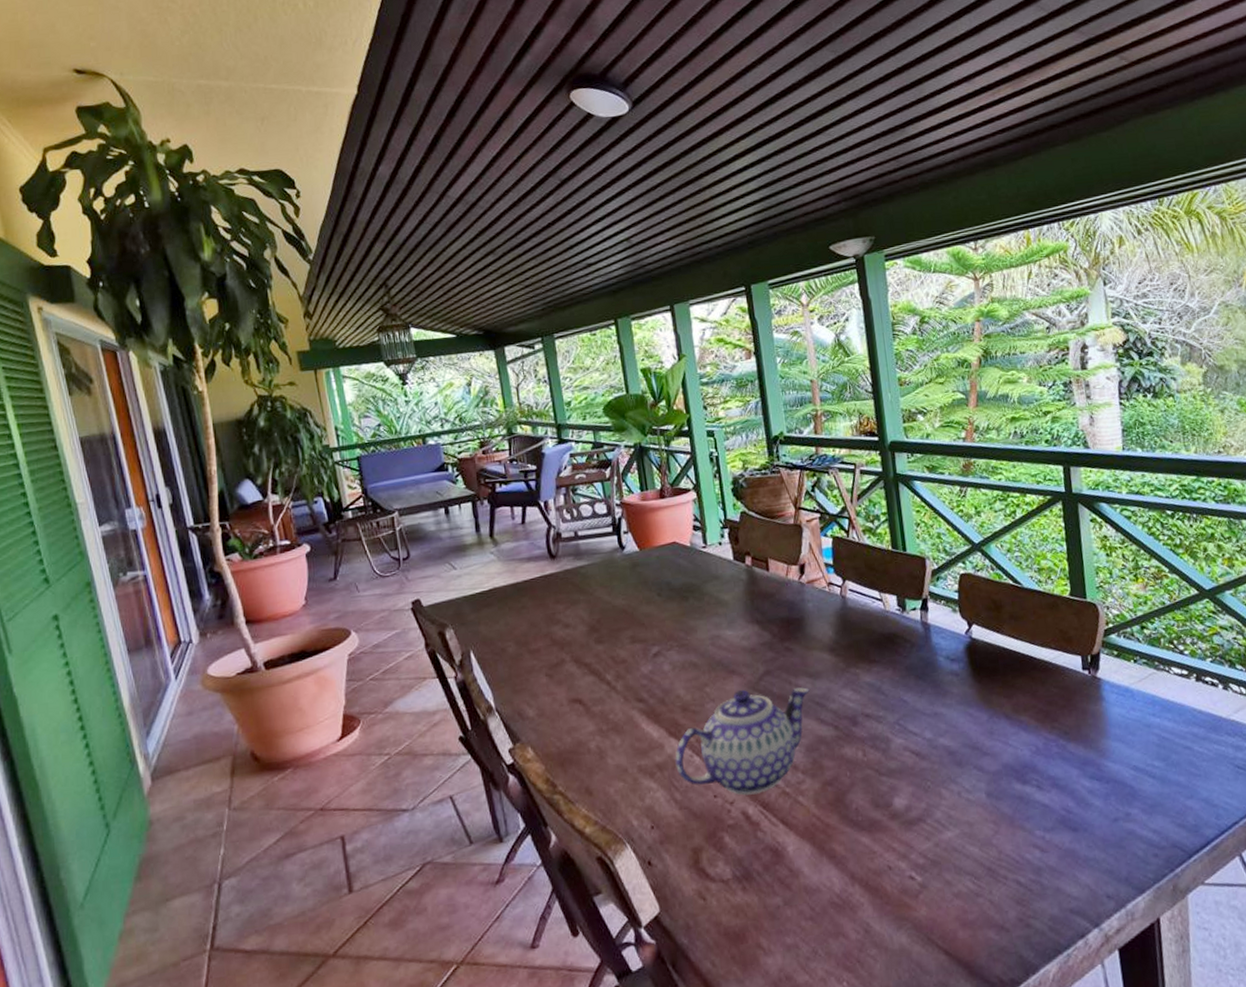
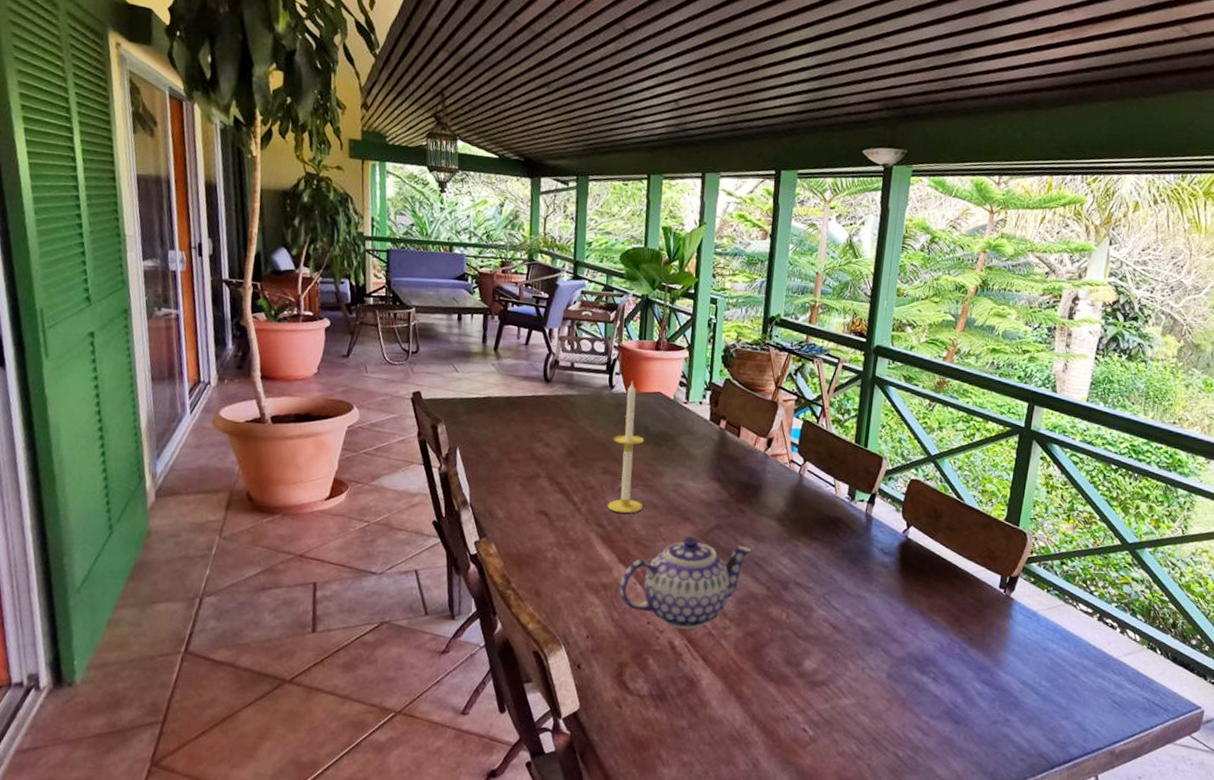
candle: none [635,536,683,682] -> present [607,381,645,514]

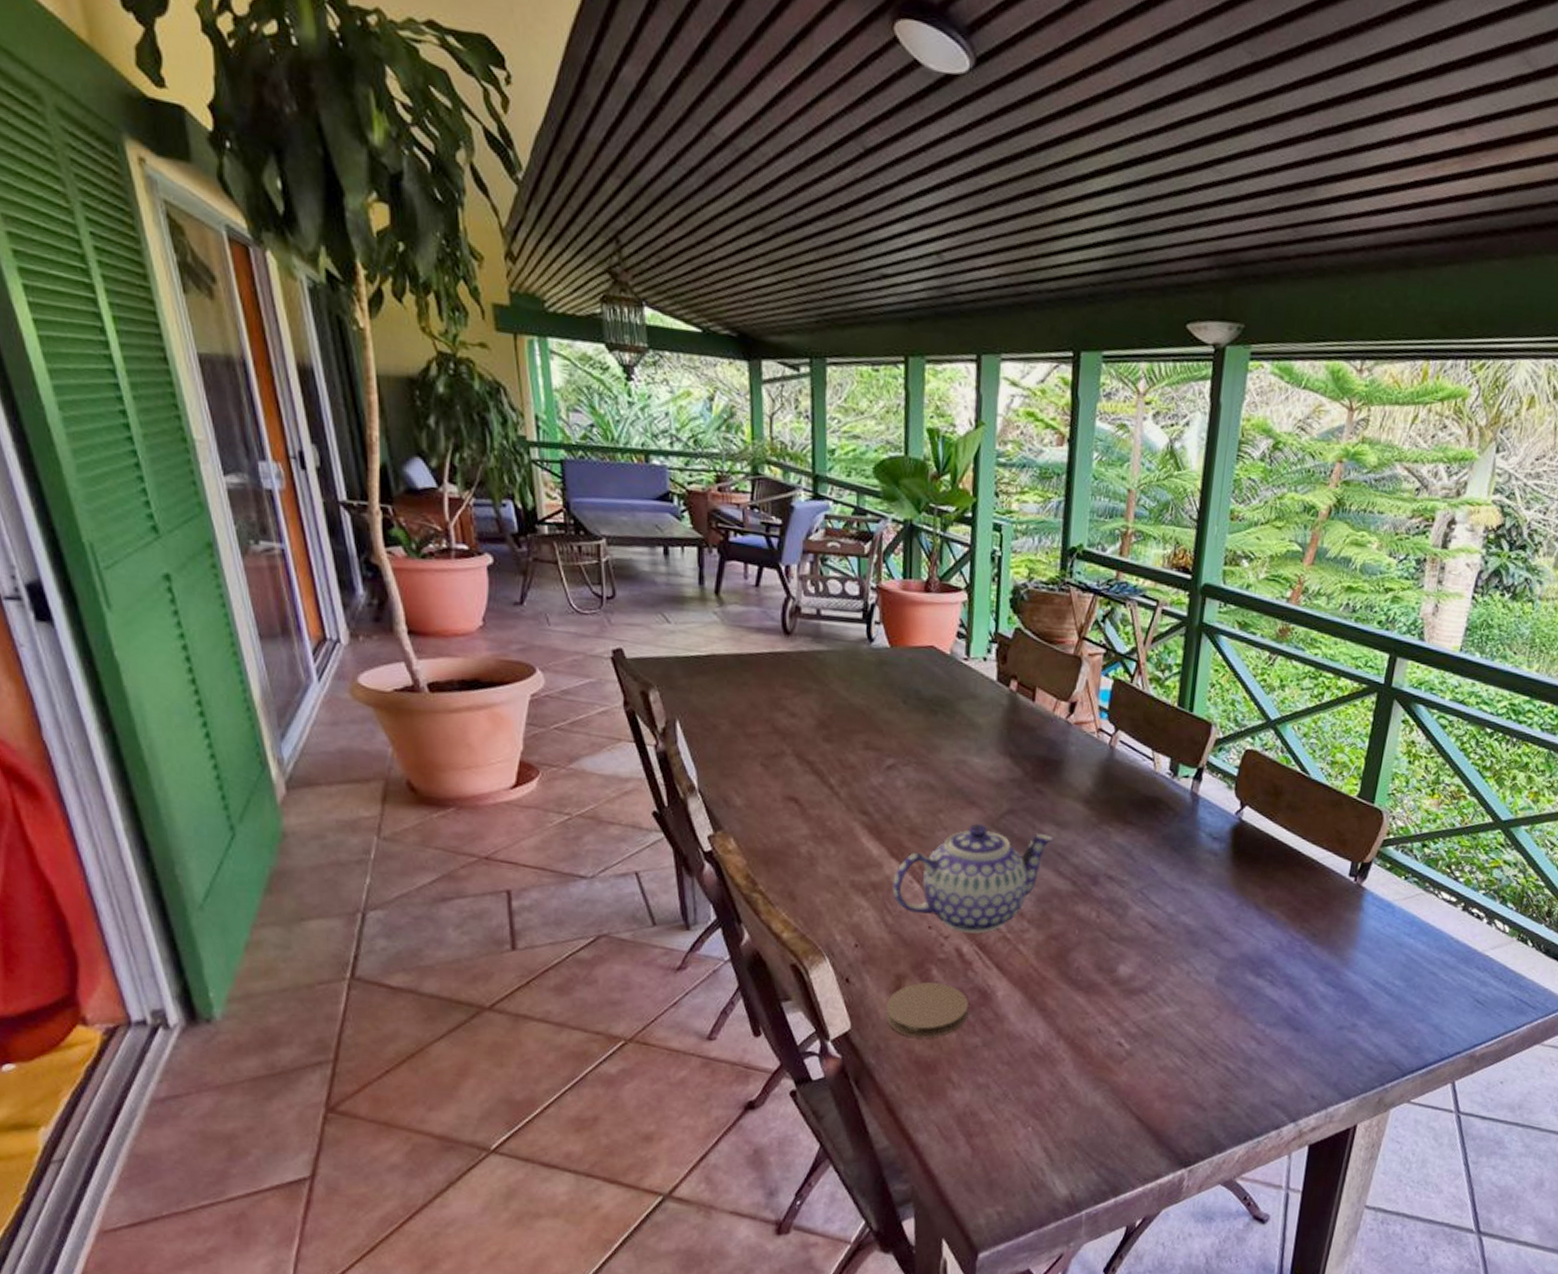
candle: present [607,381,645,514] -> none [872,632,918,798]
coaster: none [608,670,678,720] -> present [885,982,968,1038]

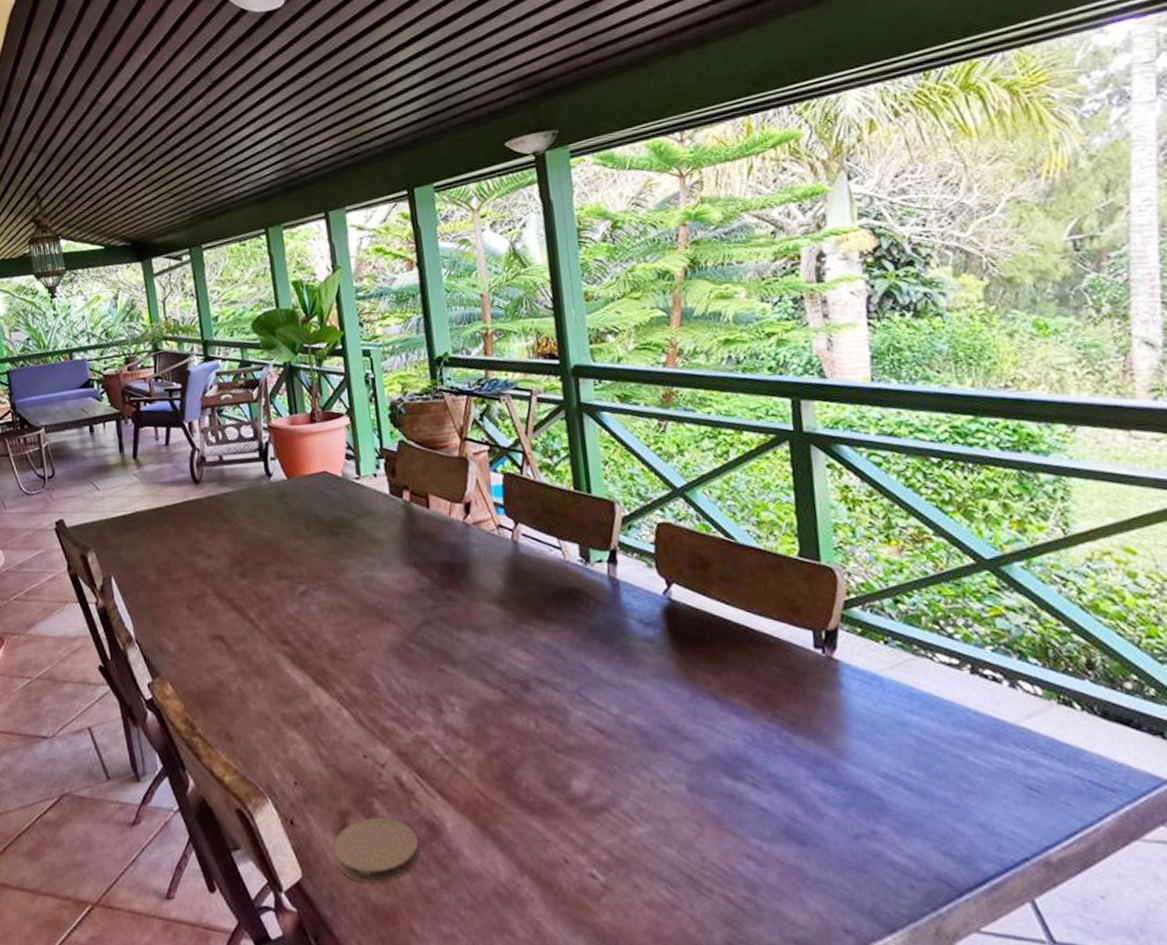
teapot: present [892,824,1054,934] -> none [321,640,474,759]

